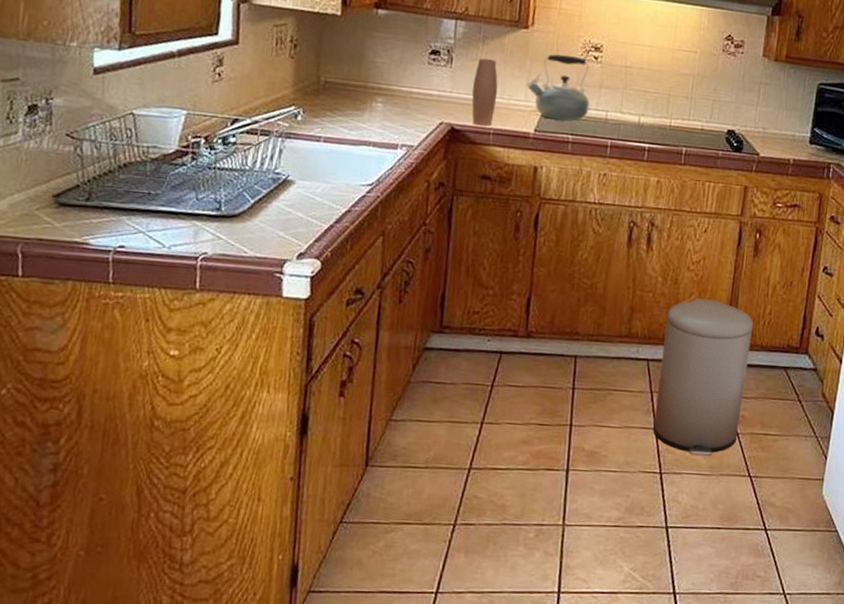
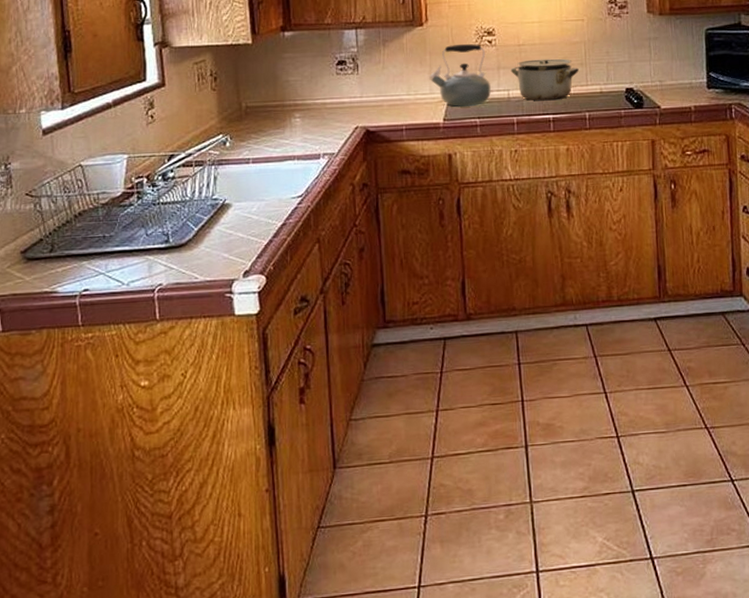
vase: present [471,58,498,127] -> none [380,60,404,125]
saucepan: none [612,83,683,130] -> present [510,58,579,101]
pedal bin: present [653,298,754,456] -> none [597,256,688,414]

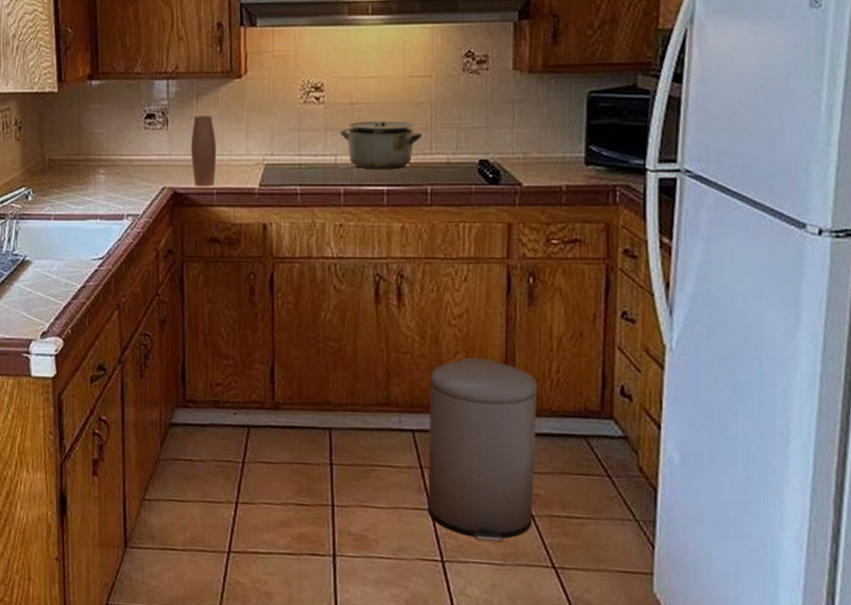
vase: none [380,60,404,125] -> present [190,116,217,187]
kettle: present [429,44,492,107] -> none [246,100,317,171]
pedal bin: none [597,256,688,414] -> present [428,358,538,542]

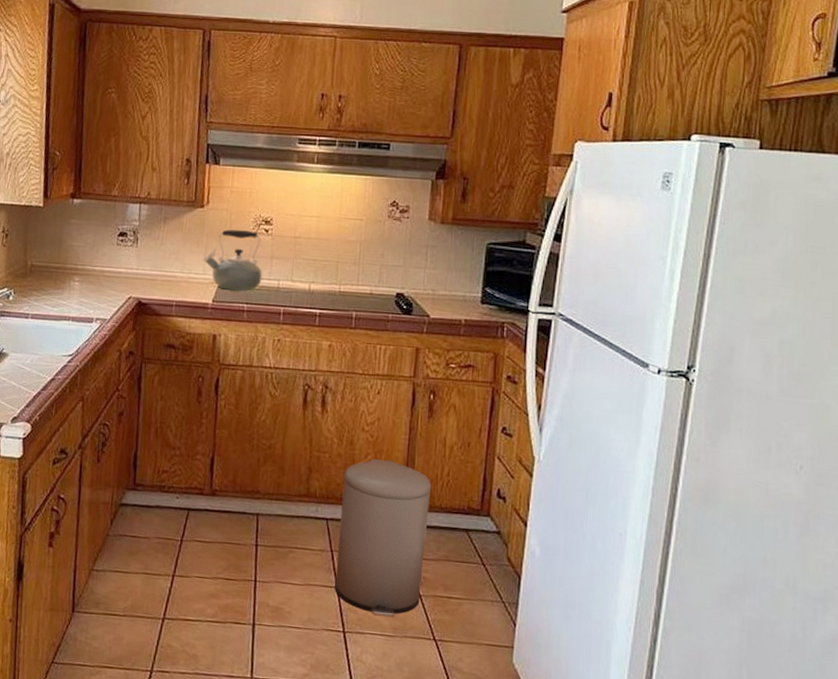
vase: present [190,116,217,187] -> none [155,237,179,300]
kettle: none [246,100,317,171] -> present [204,229,263,291]
saucepan: present [340,121,422,170] -> none [283,253,351,296]

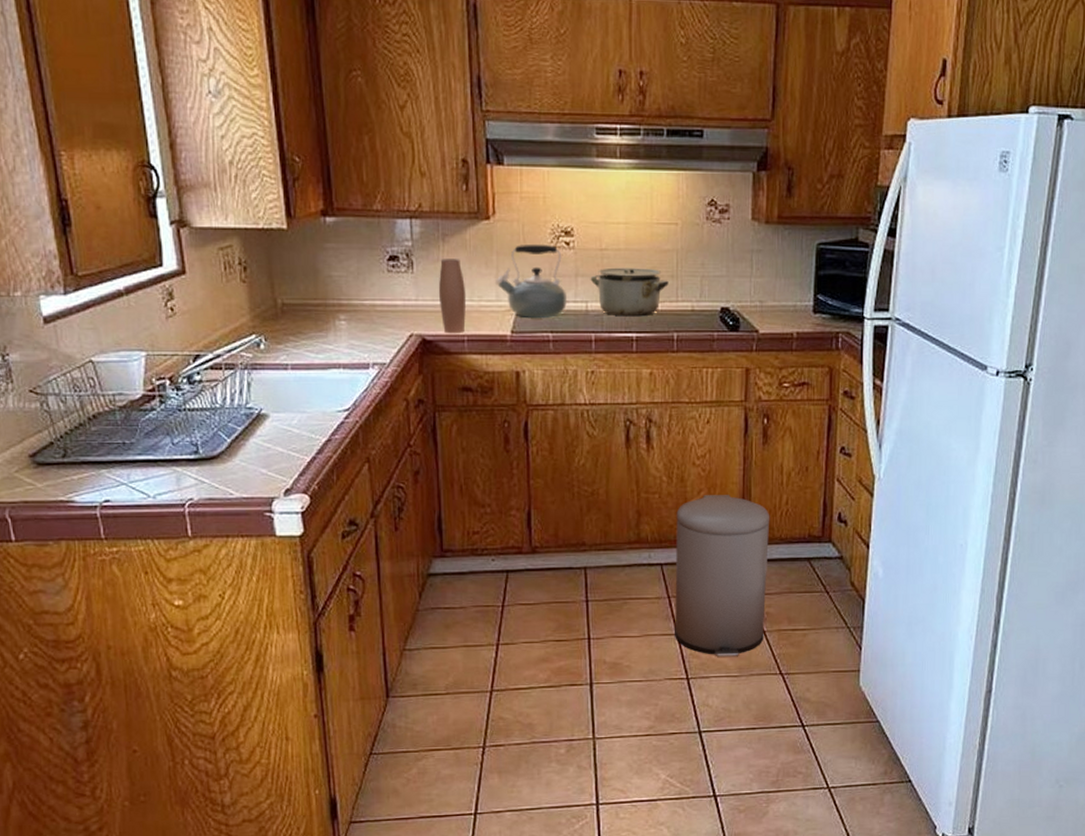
vase: none [155,237,179,300] -> present [438,259,467,334]
saucepan: none [283,253,351,296] -> present [590,267,669,317]

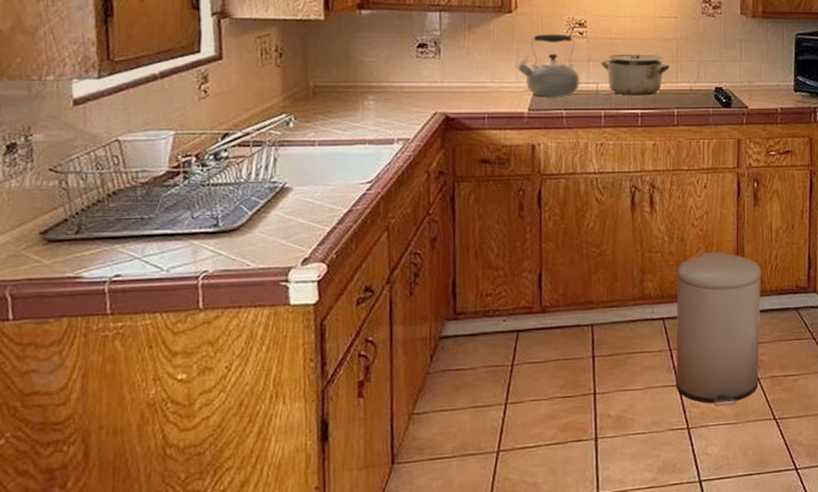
vase: present [438,259,467,334] -> none [462,46,489,112]

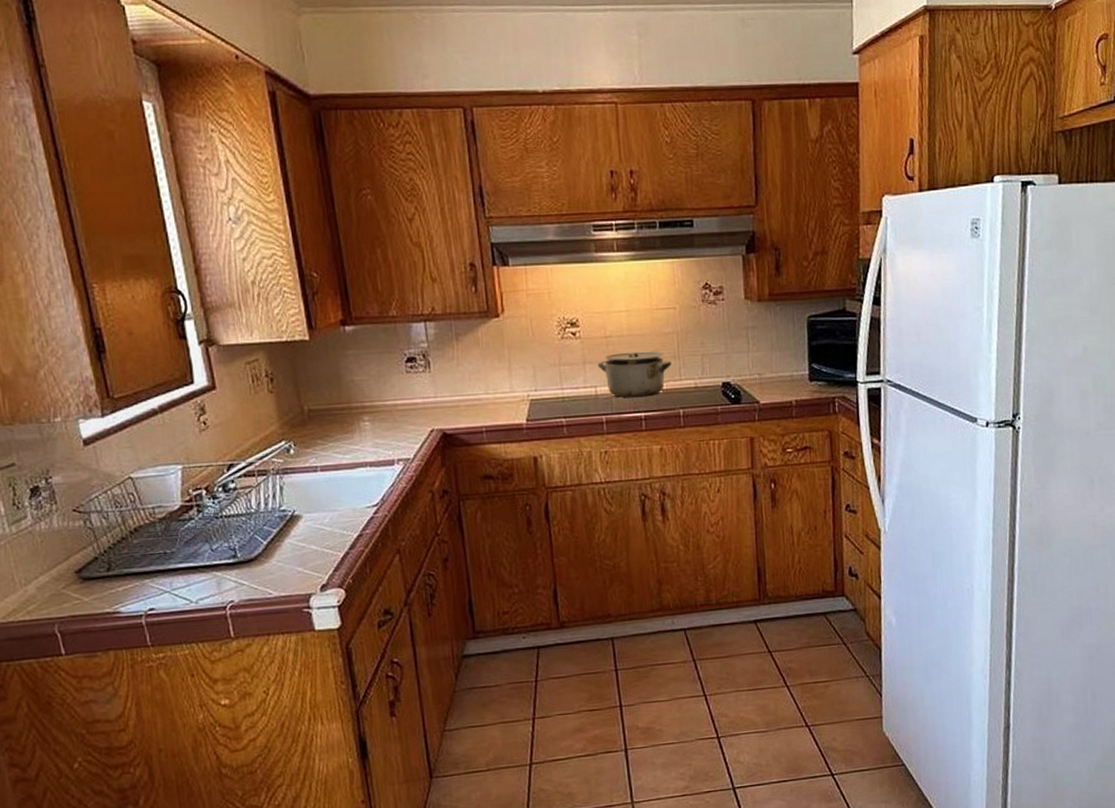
kettle: present [516,34,580,97] -> none [509,336,578,406]
pedal bin: present [676,252,762,406] -> none [695,558,788,715]

